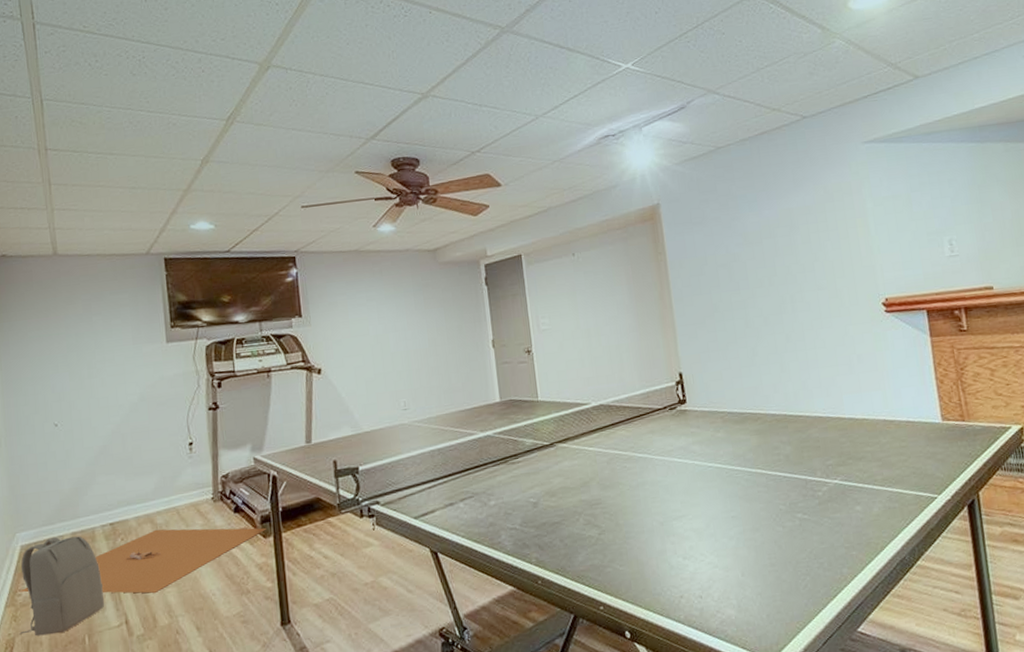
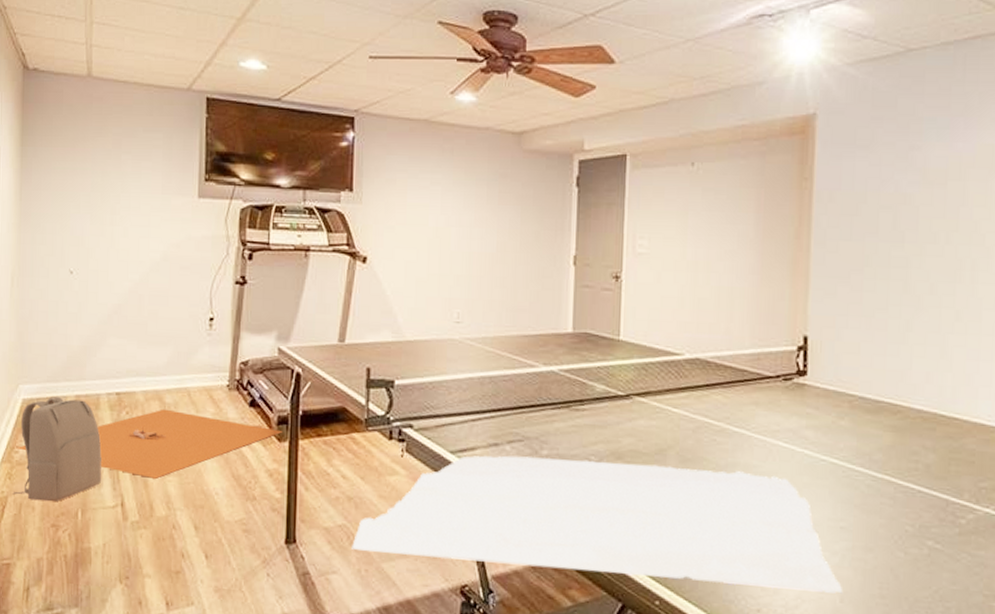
towel: none [340,486,742,618] -> present [352,455,842,593]

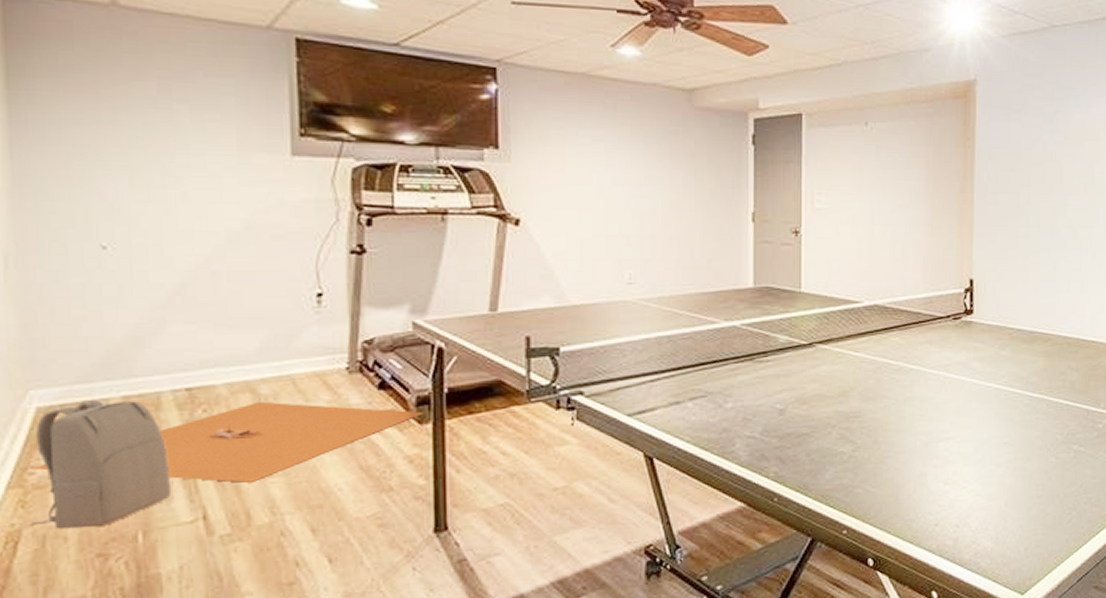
towel: present [352,455,842,593] -> none [517,404,1006,527]

